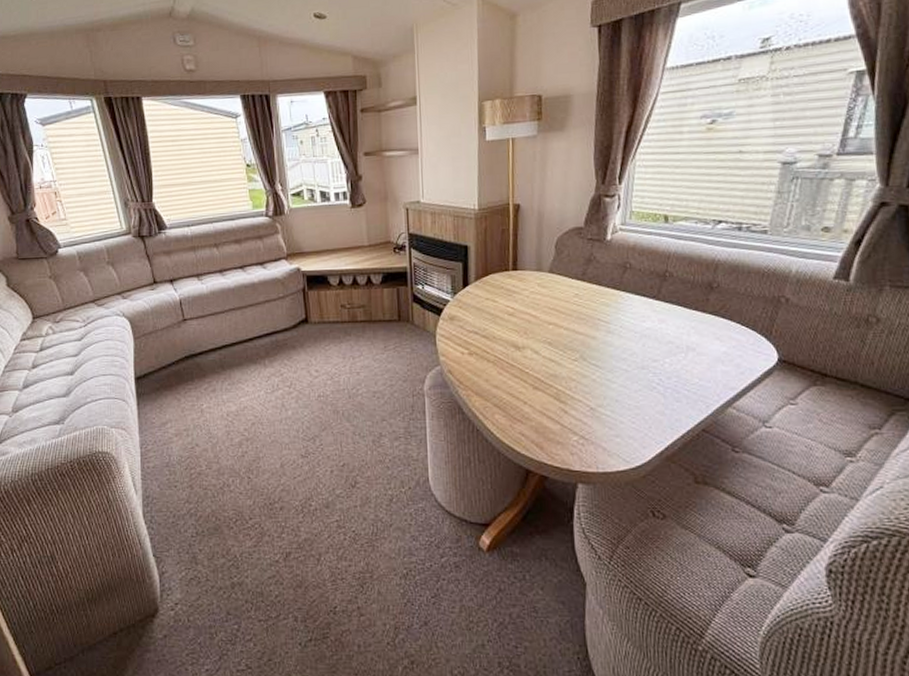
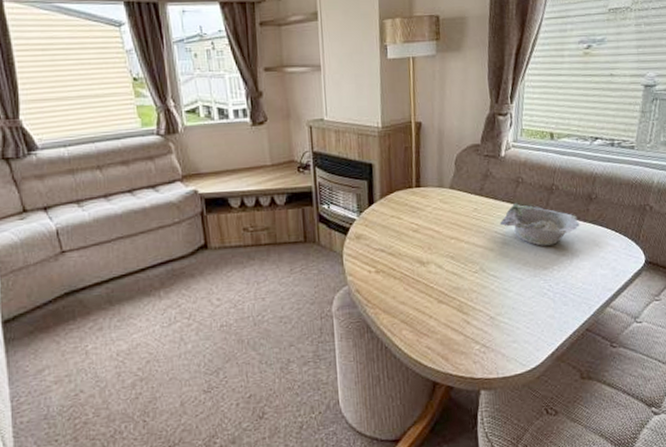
bowl: none [603,289,698,337] -> present [499,202,580,246]

